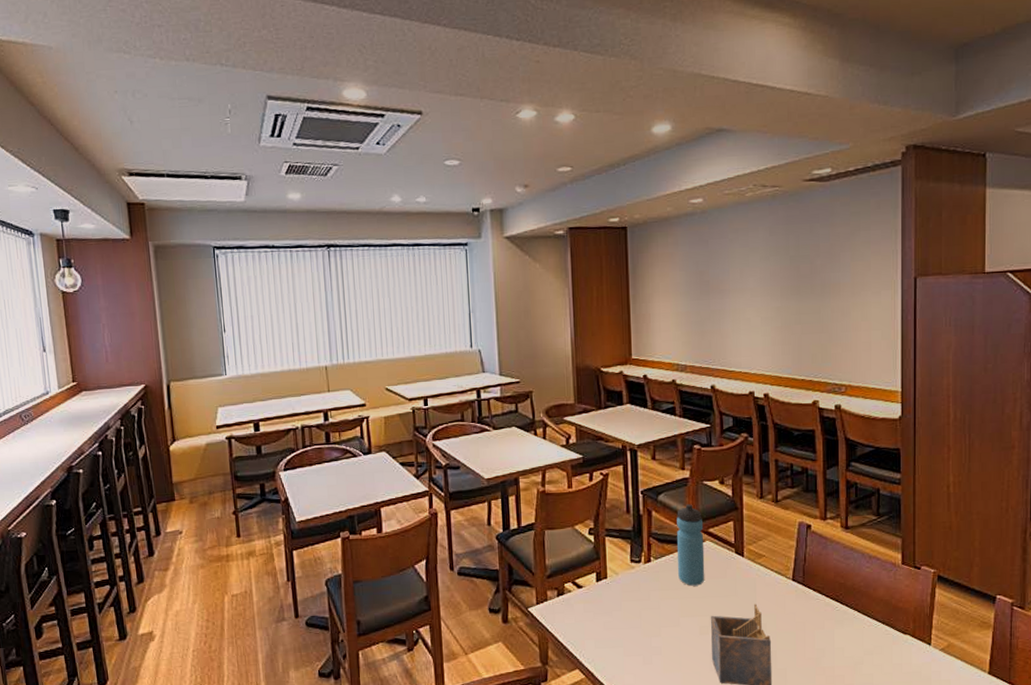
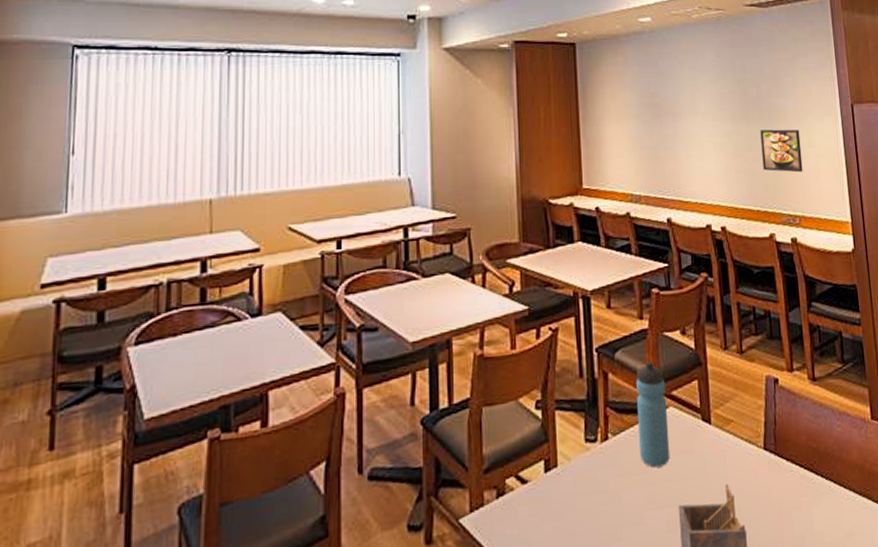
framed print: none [811,303,854,345] -> present [760,129,803,173]

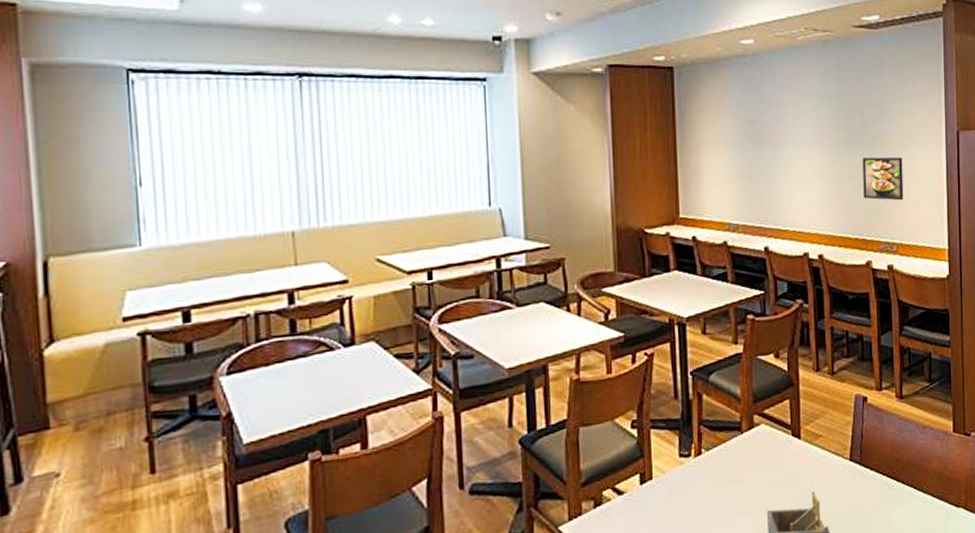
water bottle: present [636,361,670,468] -> none [729,383,761,479]

